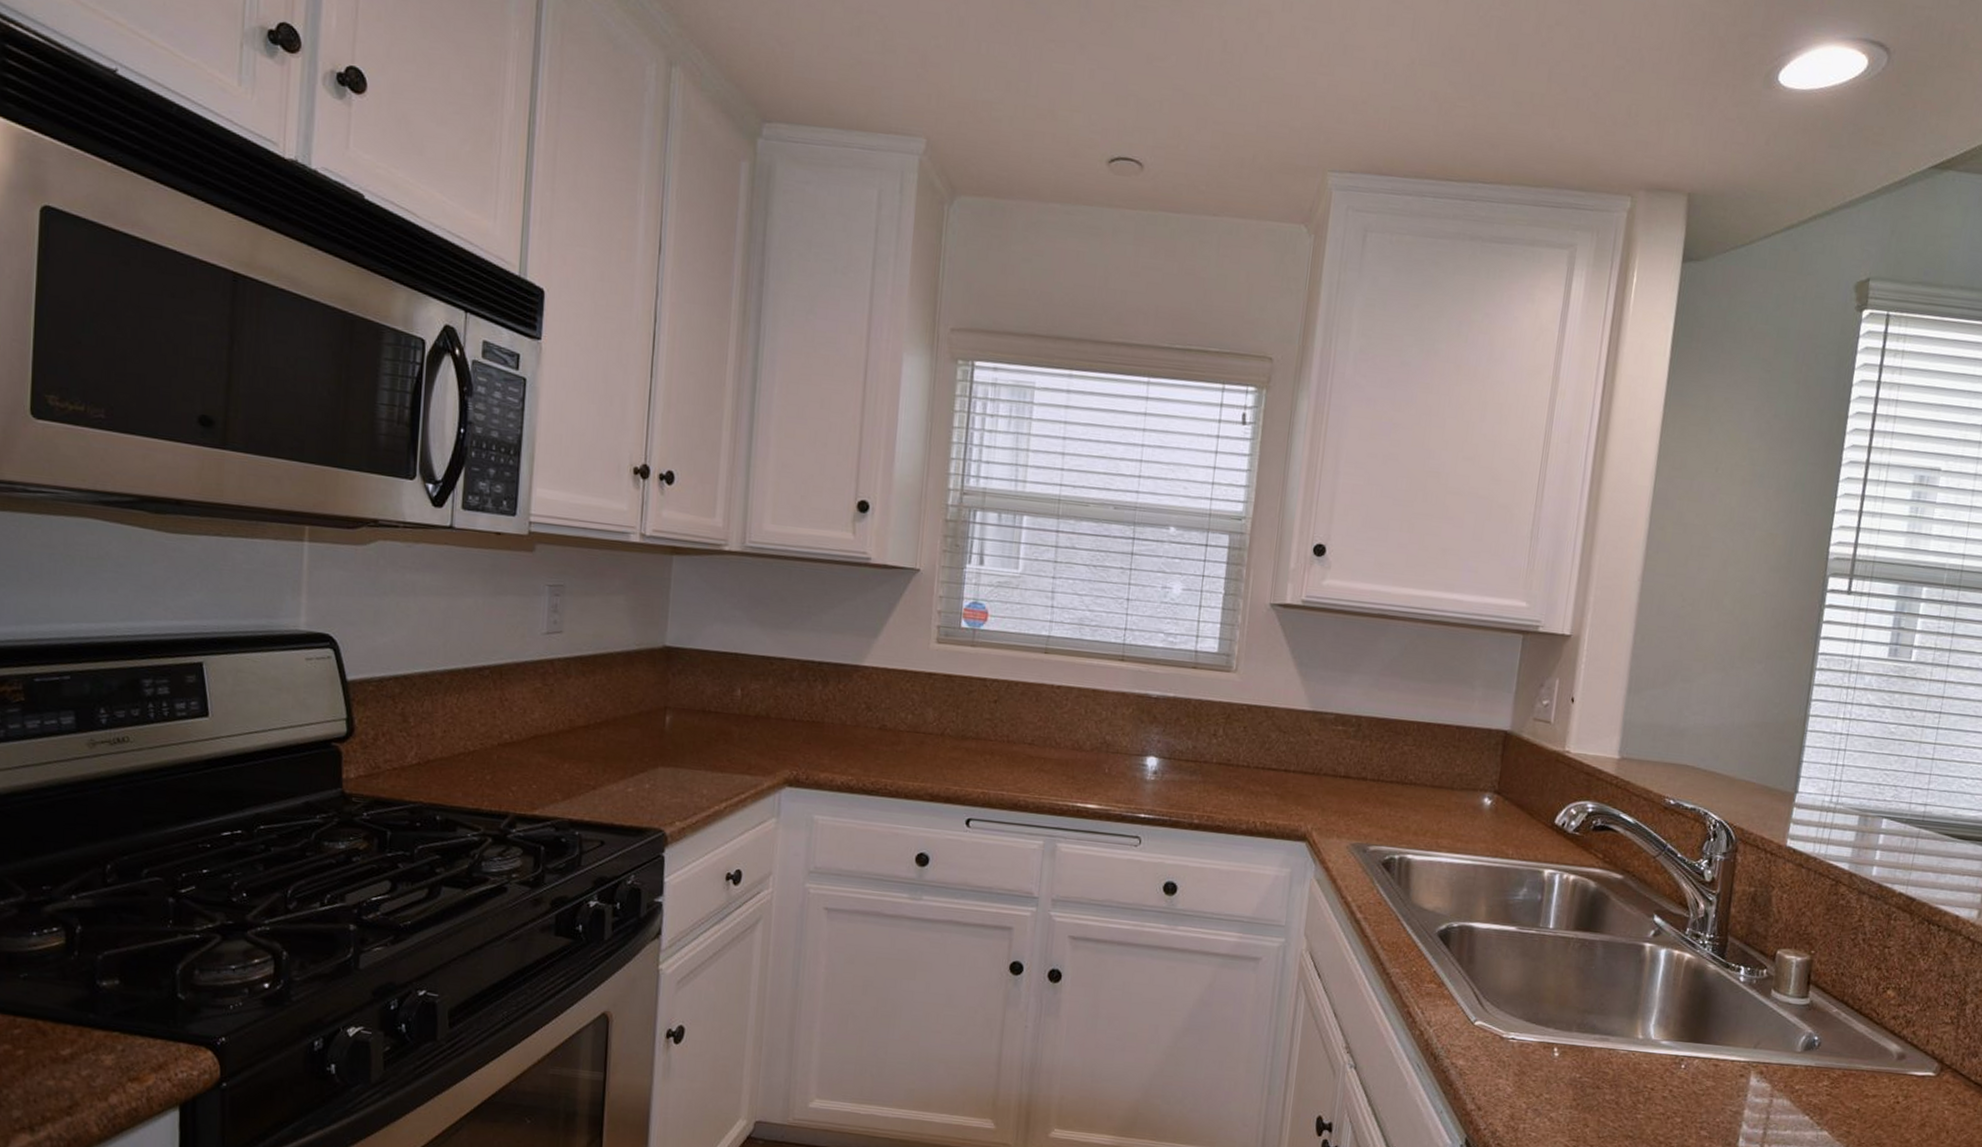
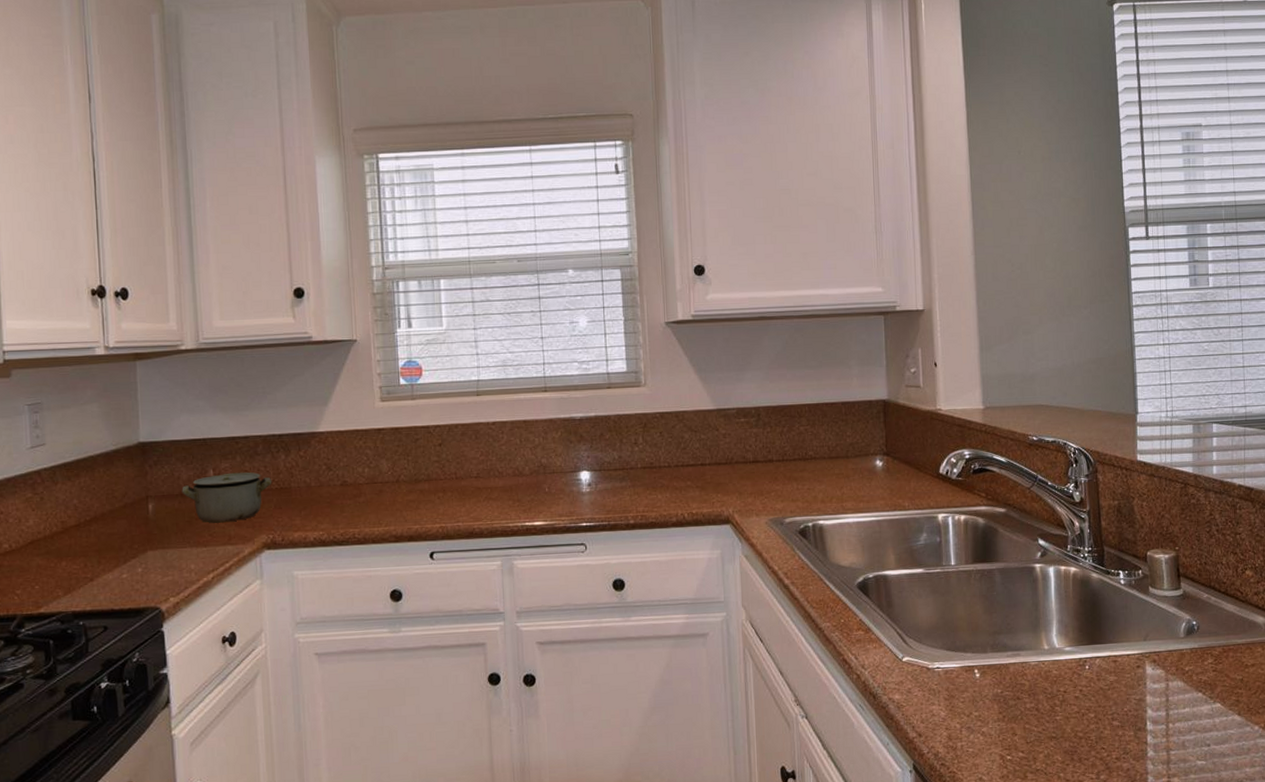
cooking pot: none [704,695,805,750] -> present [181,472,272,523]

